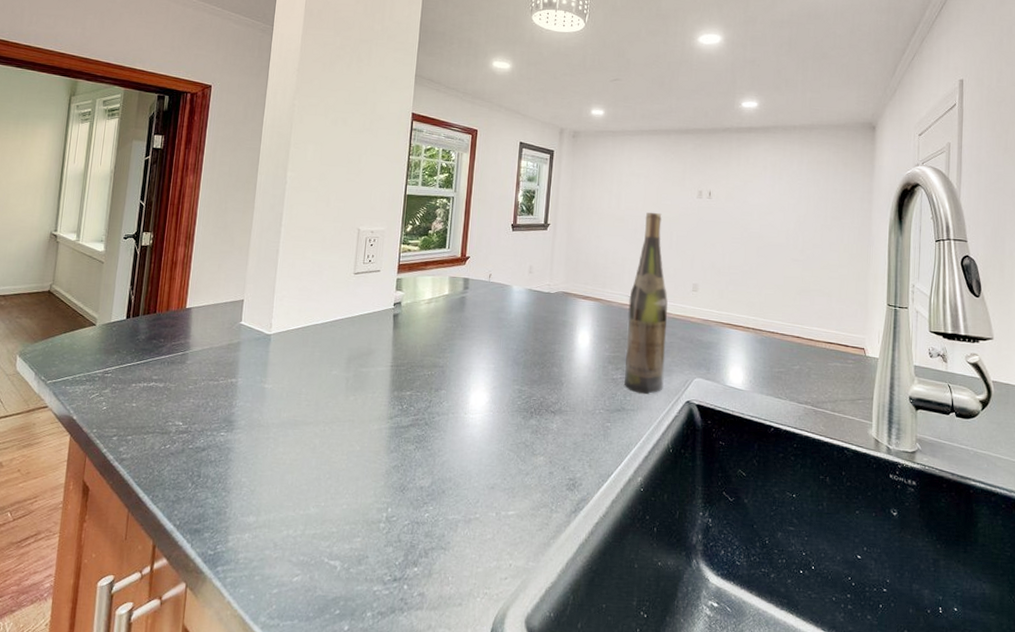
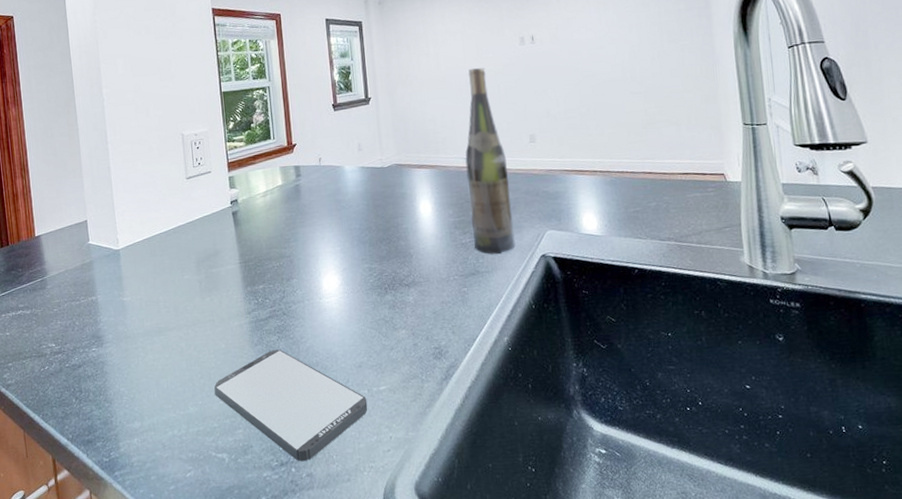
smartphone: none [340,459,494,580] -> present [214,349,368,462]

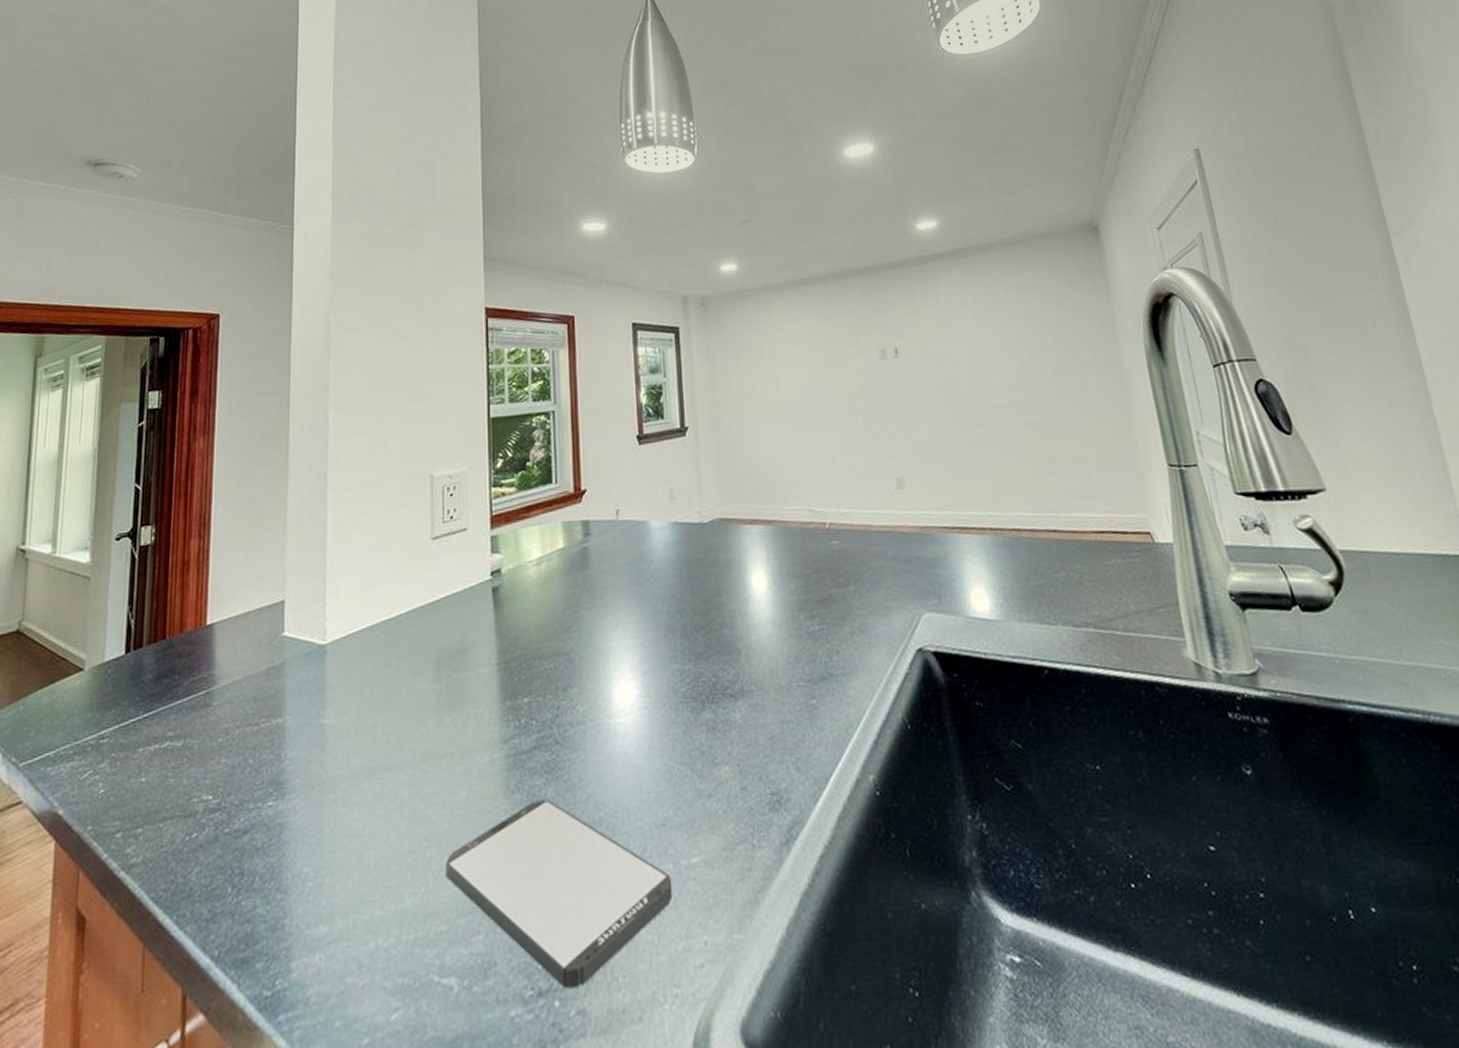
wine bottle: present [465,68,515,254] -> none [812,389,882,648]

